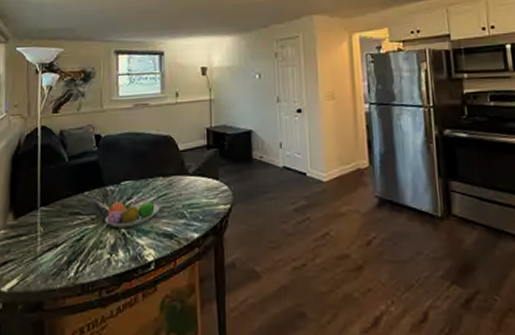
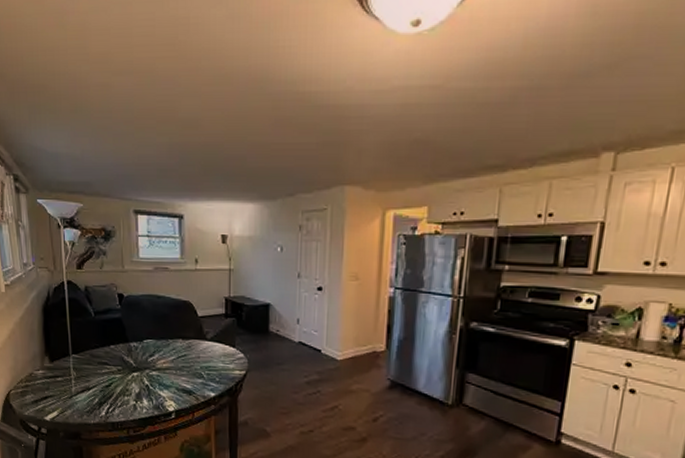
fruit bowl: present [105,202,159,228] -> none [130,357,179,381]

